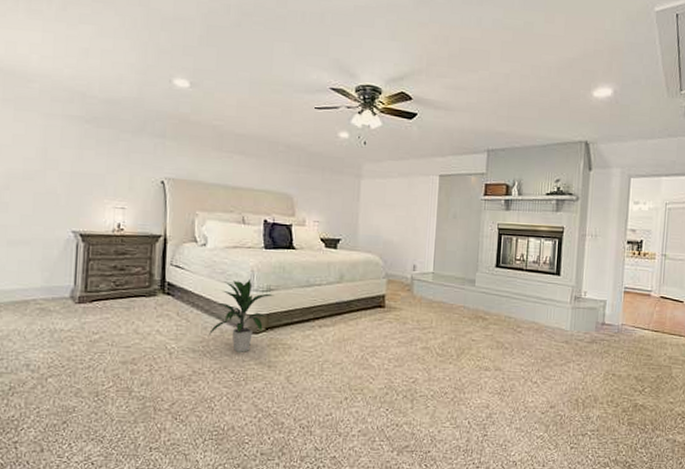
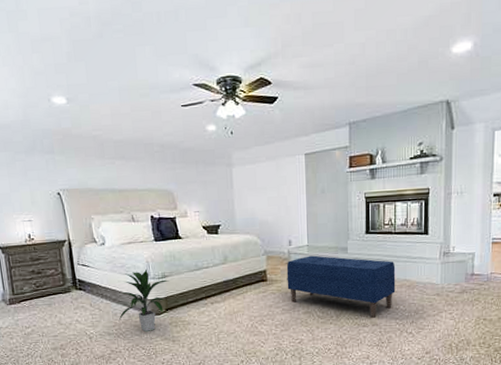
bench: none [406,284,524,361] -> present [286,255,396,318]

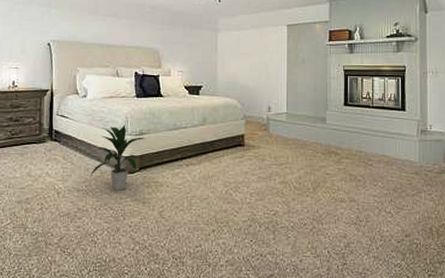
bench: present [286,255,396,318] -> none [264,123,374,193]

